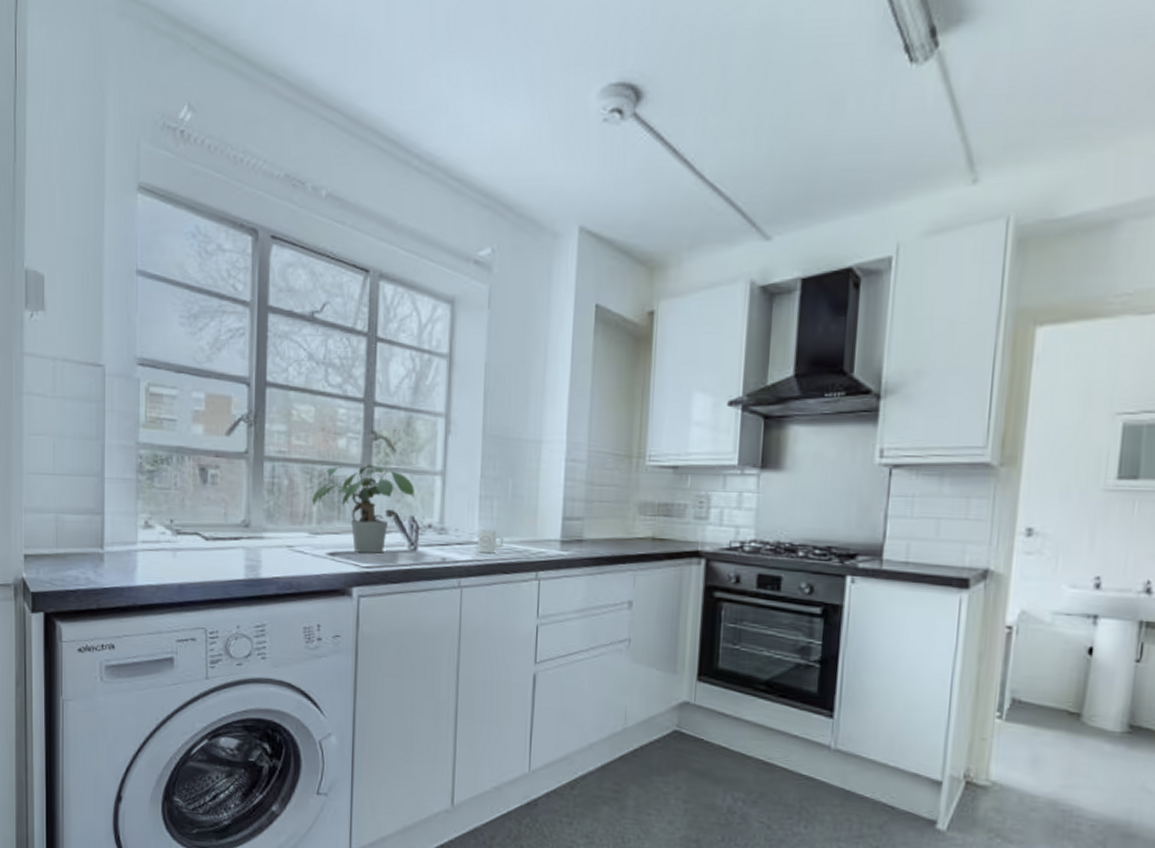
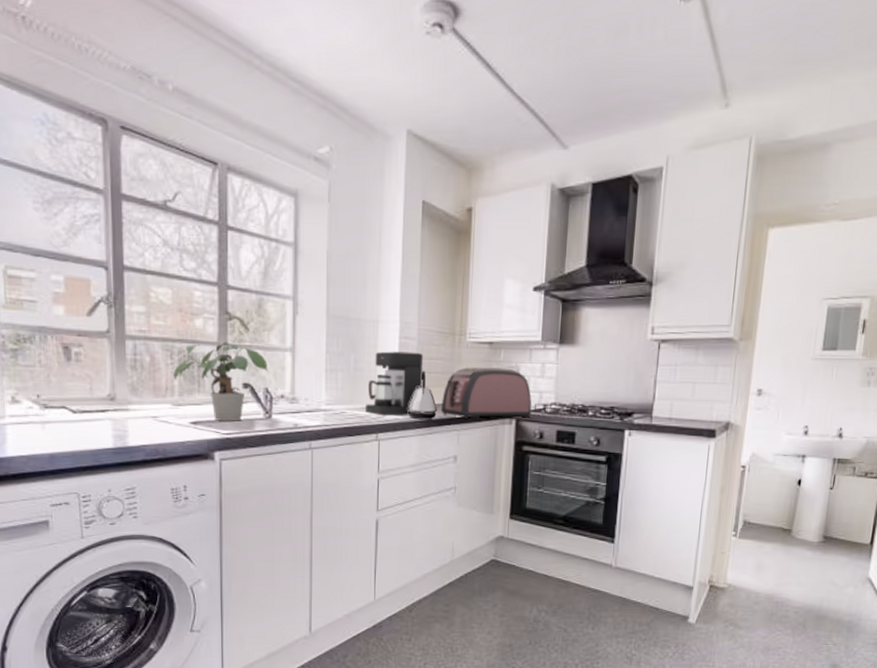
mug: present [478,529,503,554] -> none [325,398,347,419]
coffee maker: none [523,476,594,552] -> present [364,351,424,417]
kettle: none [573,499,610,556] -> present [407,371,438,419]
toaster: none [613,495,726,558] -> present [440,367,532,419]

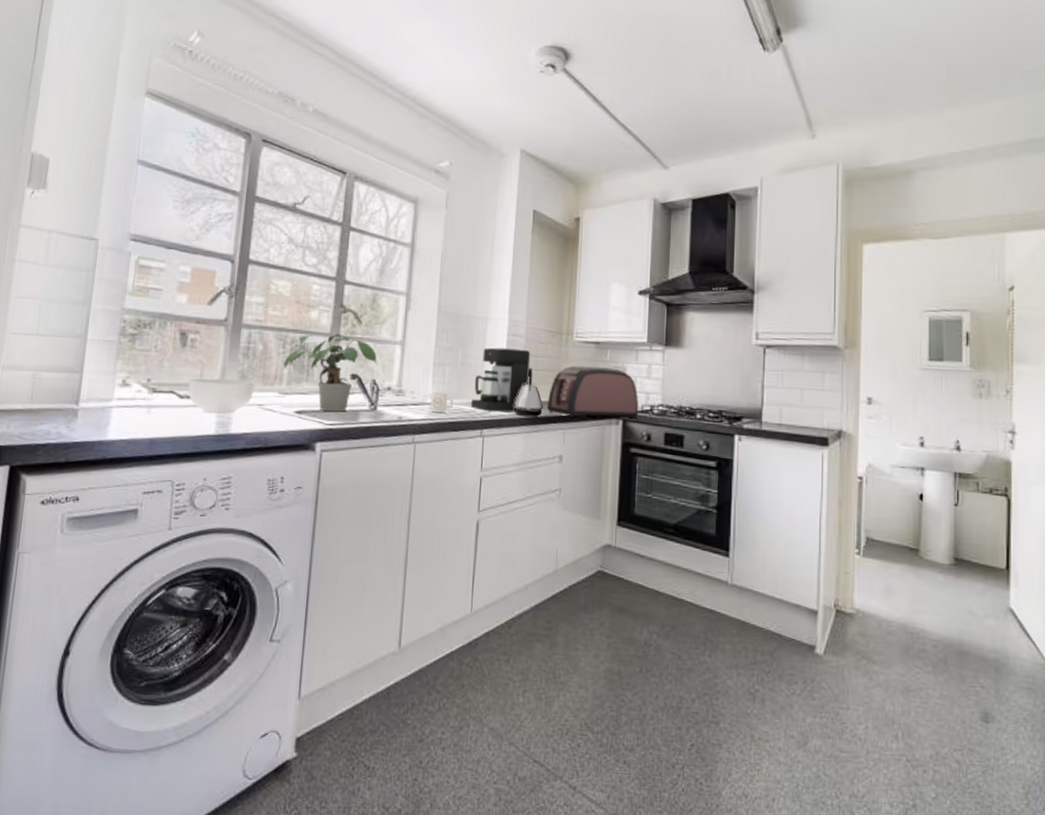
bowl: none [78,392,147,427] -> present [188,378,255,414]
mug: none [325,398,347,419] -> present [430,392,453,413]

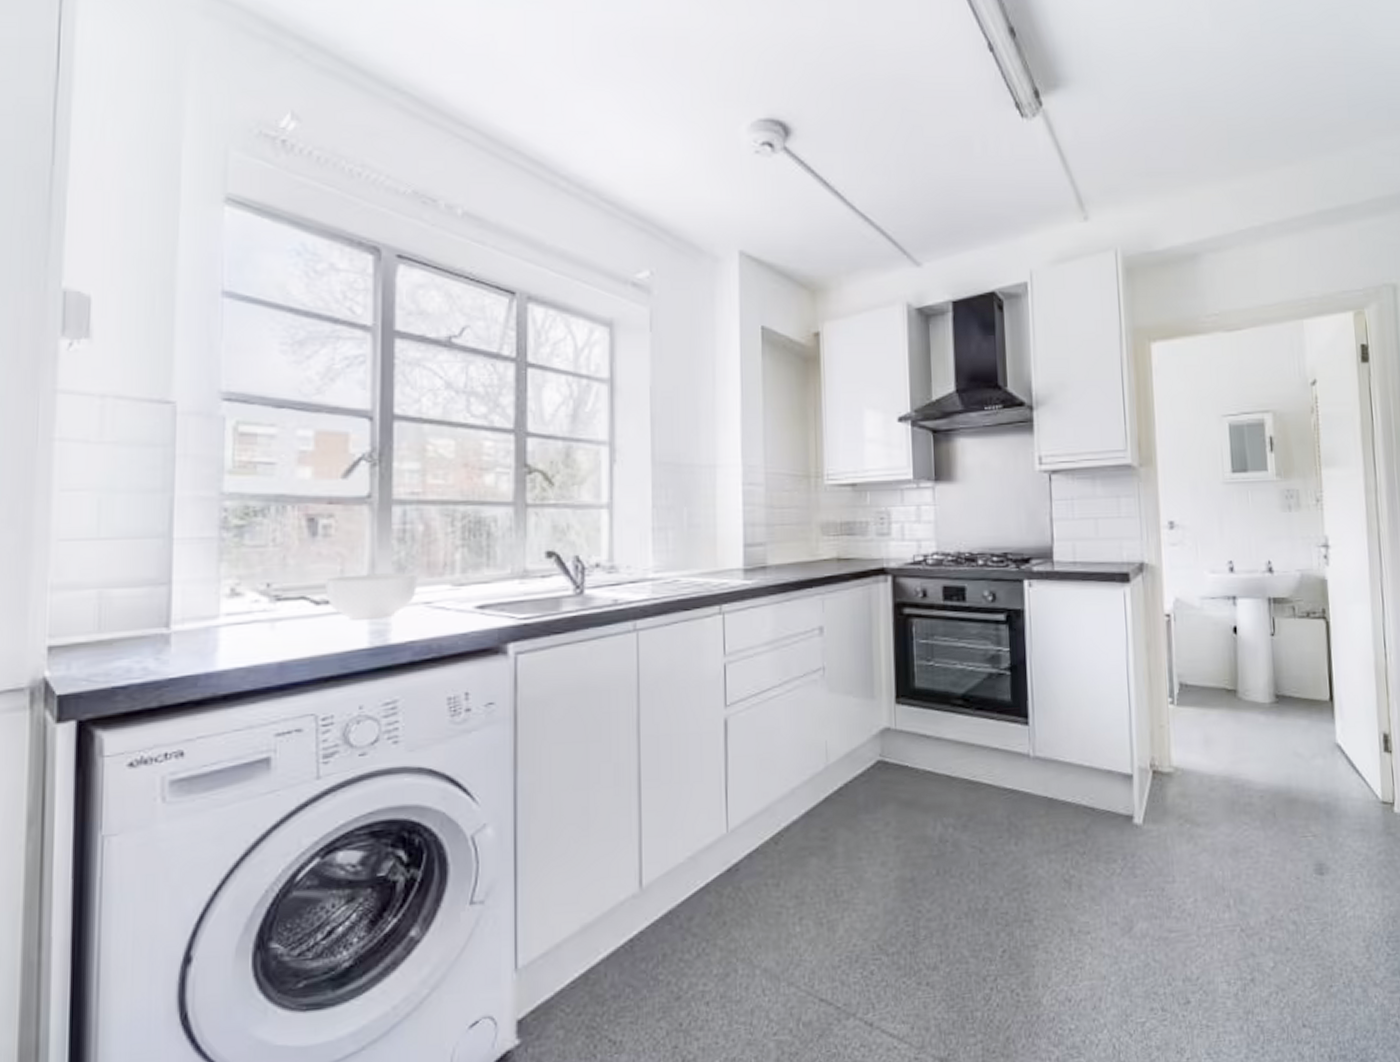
potted plant: present [284,333,377,412] -> none [455,501,578,602]
mug: present [430,392,453,413] -> none [653,563,682,590]
coffee maker: present [470,347,531,413] -> none [703,500,775,583]
kettle: present [513,368,544,417] -> none [757,523,795,583]
toaster: present [546,365,639,419] -> none [798,513,911,579]

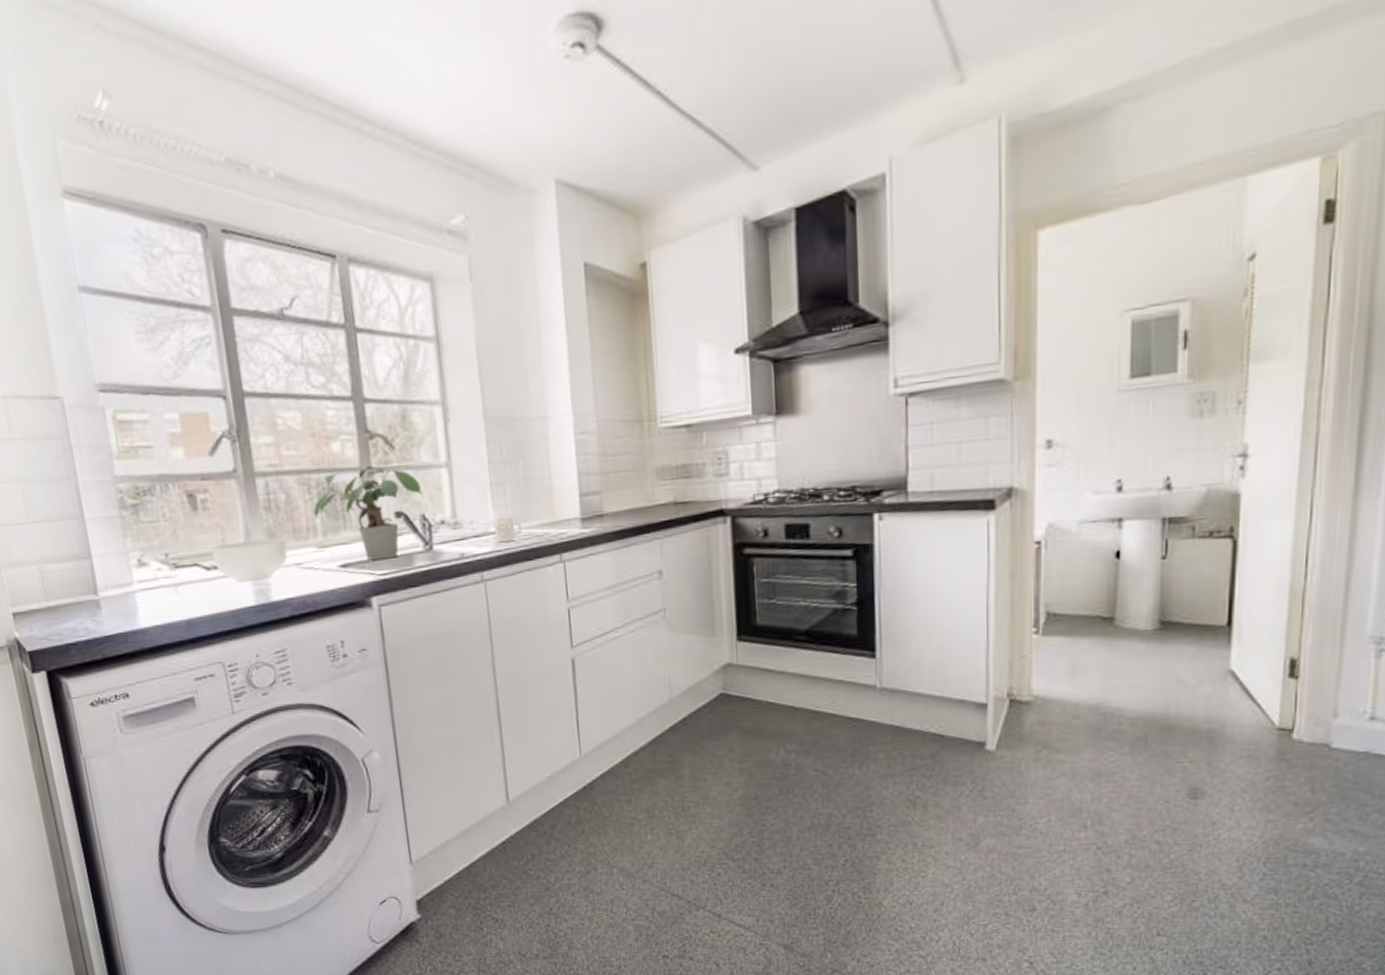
potted plant: none [455,501,578,602] -> present [313,465,422,560]
mug: none [653,563,682,590] -> present [494,516,522,543]

